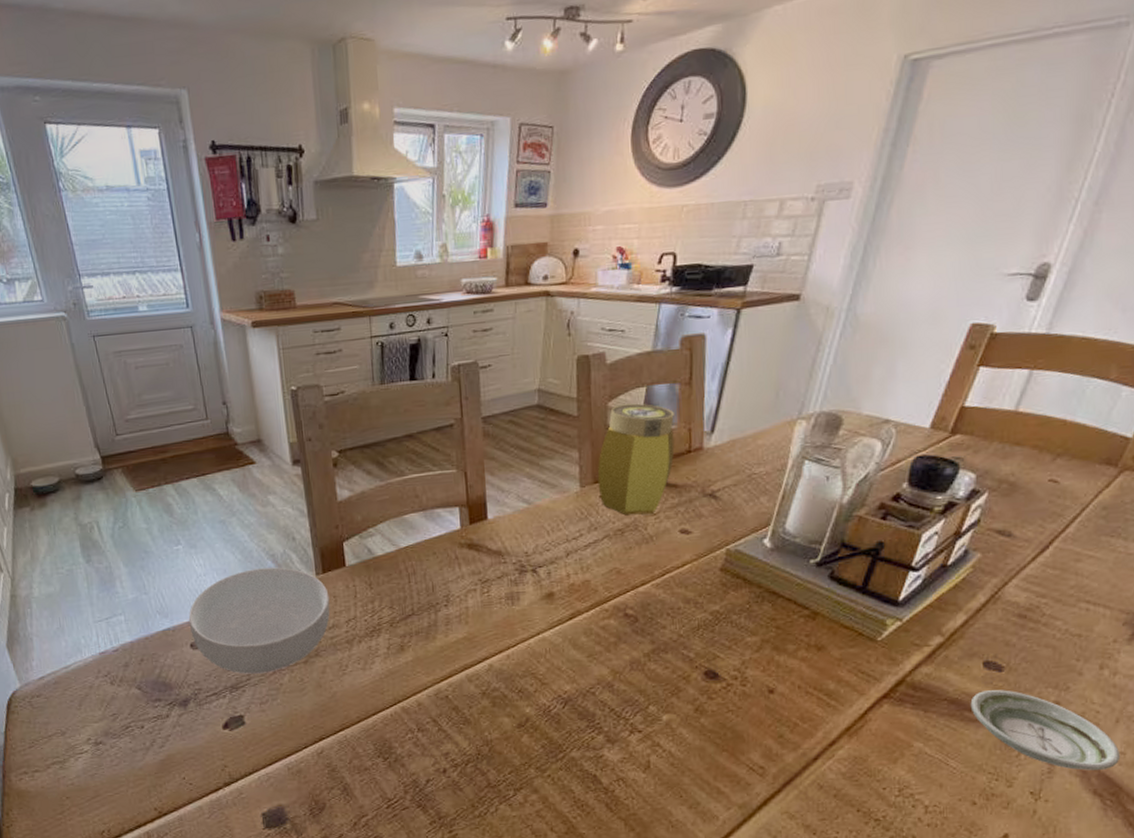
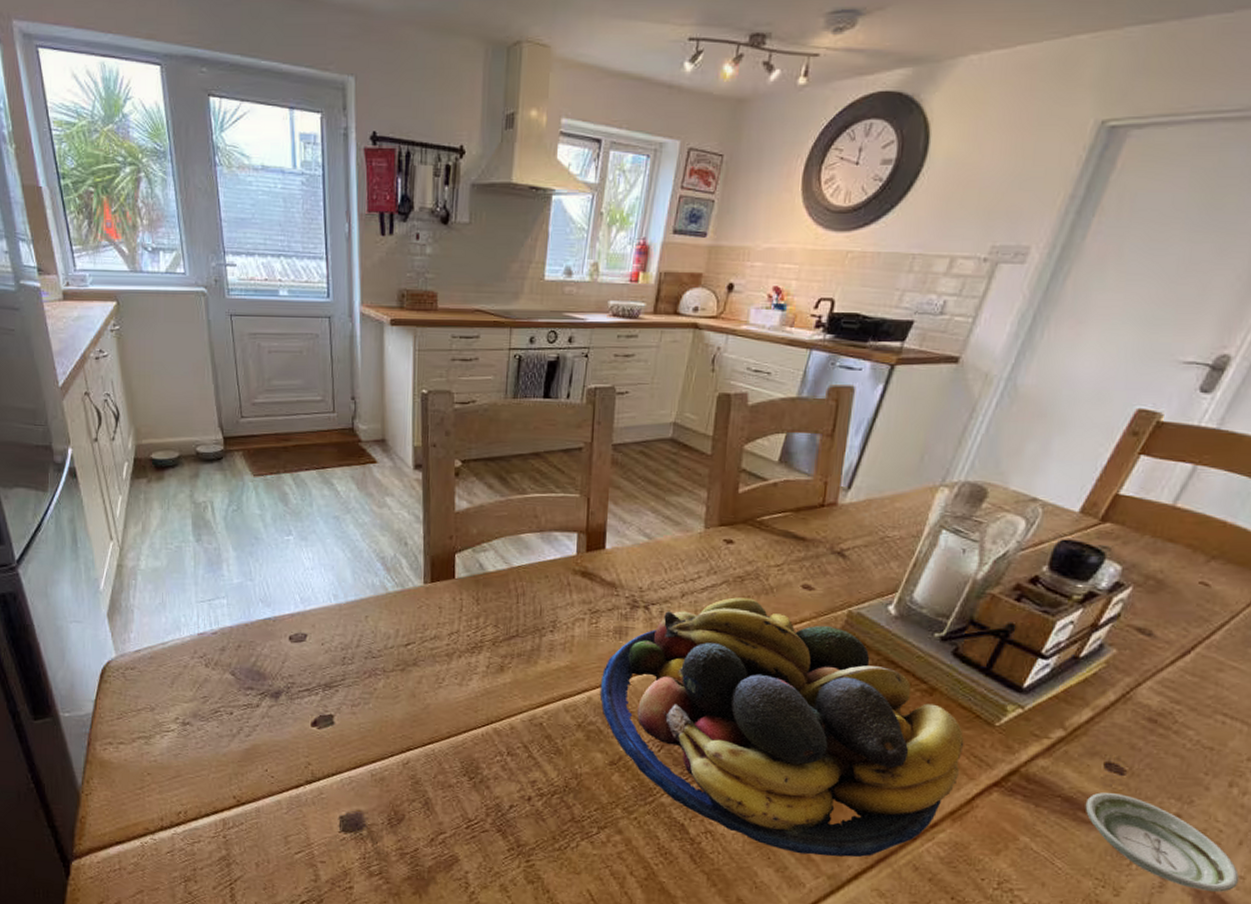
cereal bowl: present [188,567,330,674] -> none [290,569,435,676]
fruit bowl: none [499,549,851,788] -> present [601,597,965,858]
jar: present [597,403,675,515] -> none [723,448,812,565]

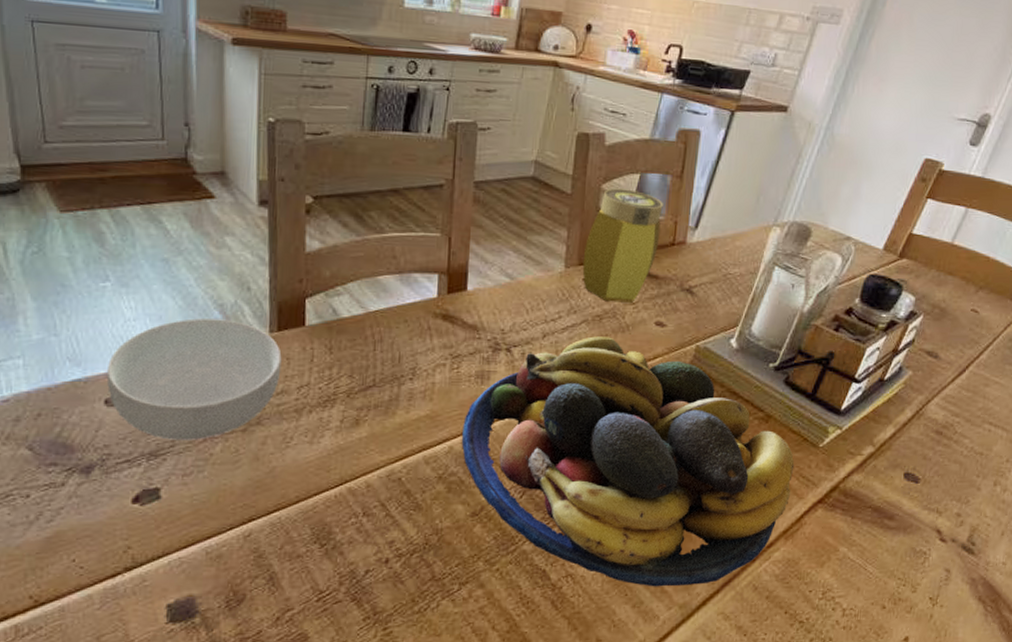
cereal bowl: none [290,569,435,676] -> present [106,318,282,440]
jar: none [723,448,812,565] -> present [582,188,663,303]
saucer: present [1085,792,1240,892] -> none [889,500,1002,578]

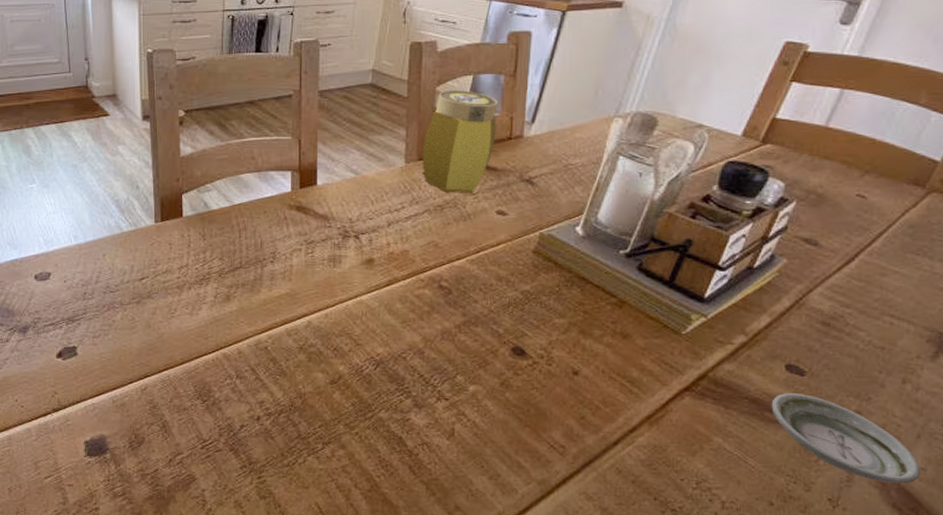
cereal bowl: present [106,318,282,440] -> none [35,212,165,309]
fruit bowl: present [462,336,795,587] -> none [319,224,655,463]
saucer: none [889,500,1002,578] -> present [771,393,921,484]

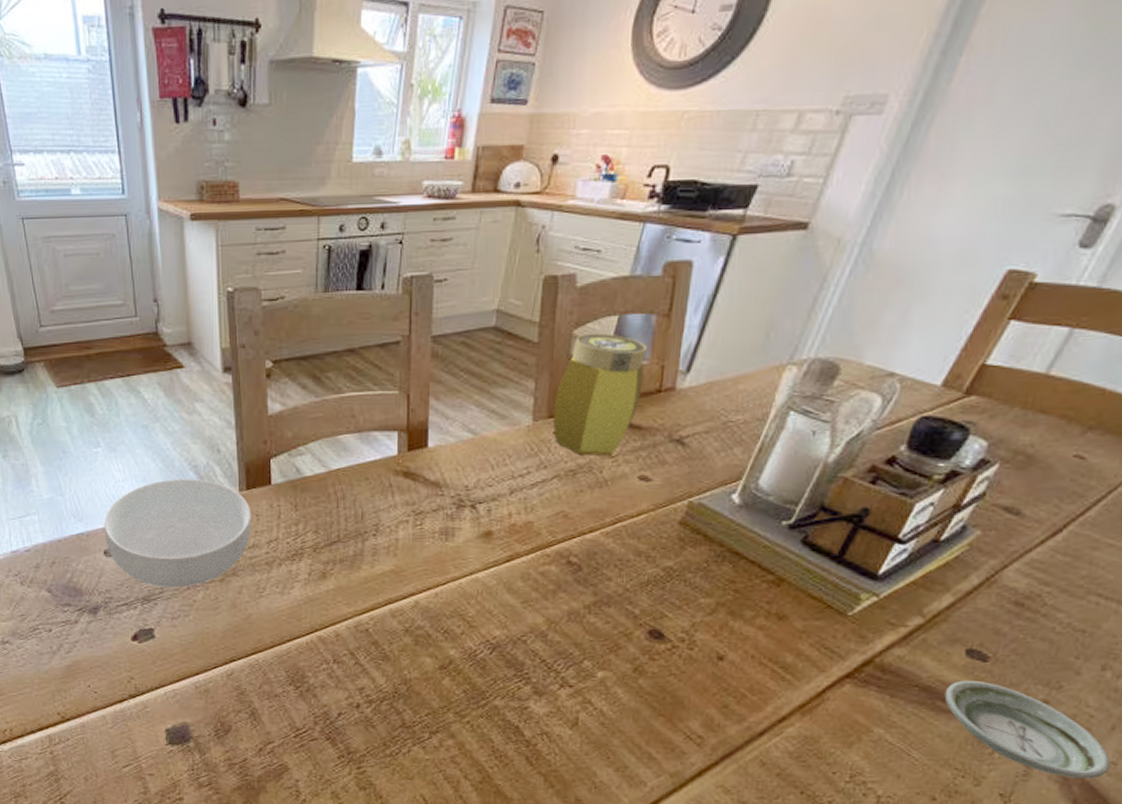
cereal bowl: none [35,212,165,309] -> present [103,479,252,588]

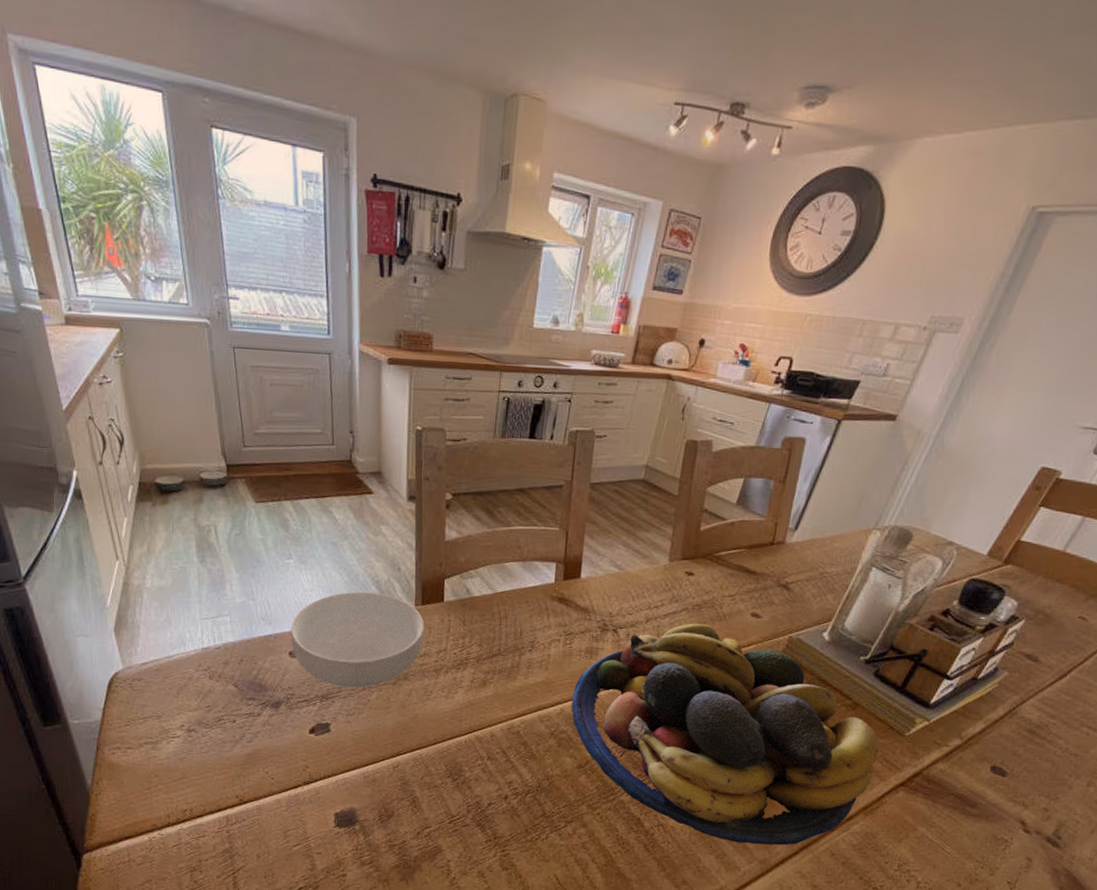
fruit bowl: none [428,492,815,755] -> present [572,623,879,846]
jar: present [552,333,647,456] -> none [685,491,765,595]
saucer: present [944,681,1111,779] -> none [972,791,1089,871]

